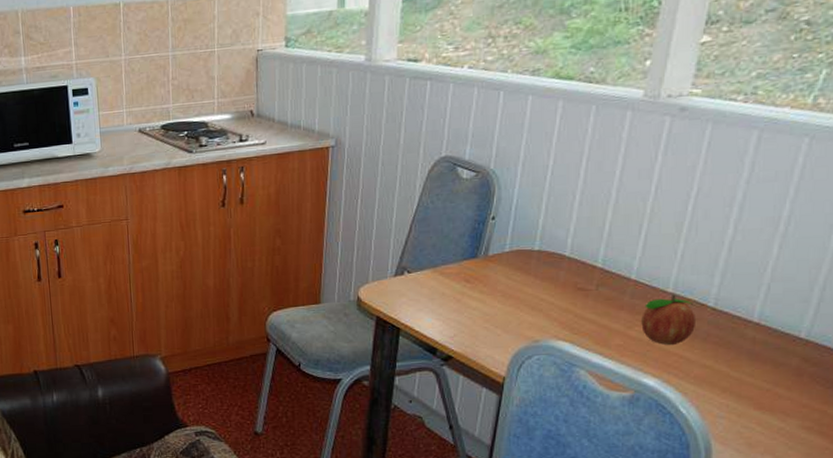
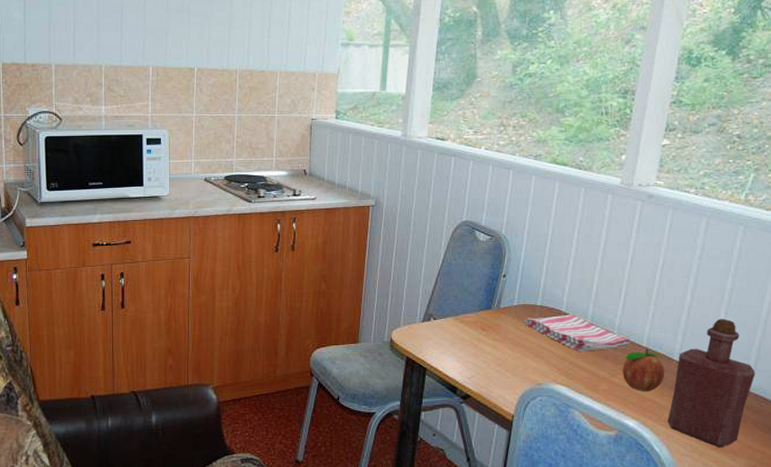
dish towel: none [517,258,652,302] -> present [524,314,631,352]
bottle: none [698,253,817,408] -> present [668,318,755,448]

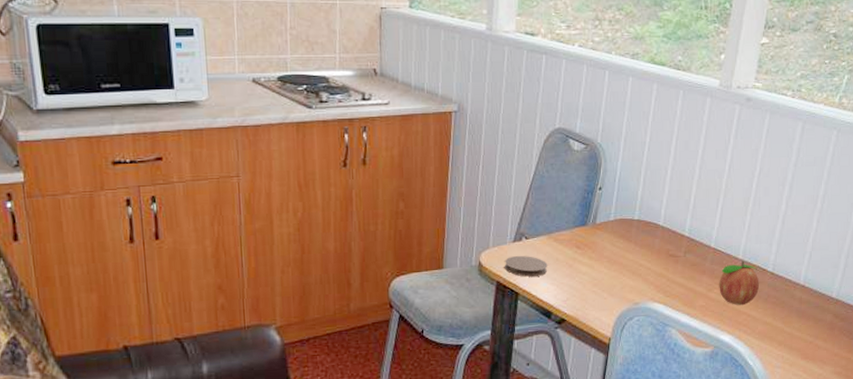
coaster: none [413,335,454,354] -> present [504,256,548,277]
dish towel: present [524,314,631,352] -> none [620,228,727,267]
bottle: present [668,318,755,448] -> none [761,226,843,357]

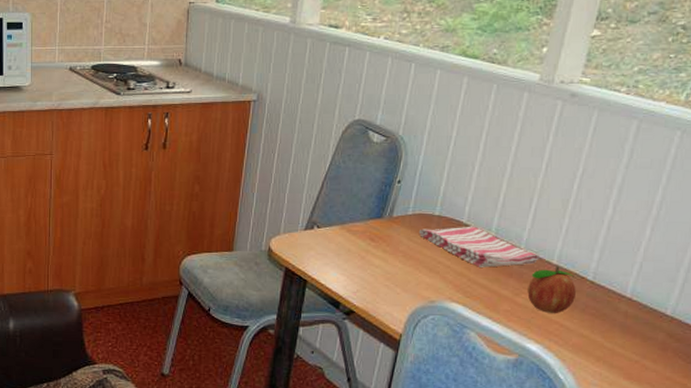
coaster: present [504,256,548,277] -> none [293,244,339,266]
dish towel: none [620,228,727,267] -> present [418,226,539,267]

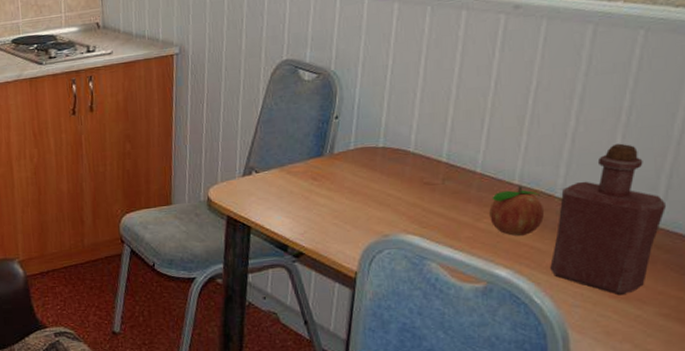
dish towel: present [418,226,539,267] -> none [363,154,498,196]
bottle: none [575,235,681,378] -> present [550,143,665,296]

